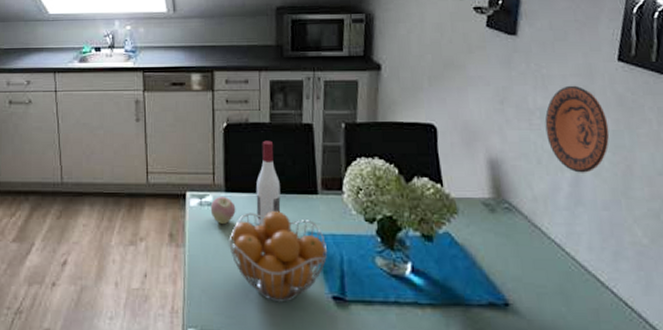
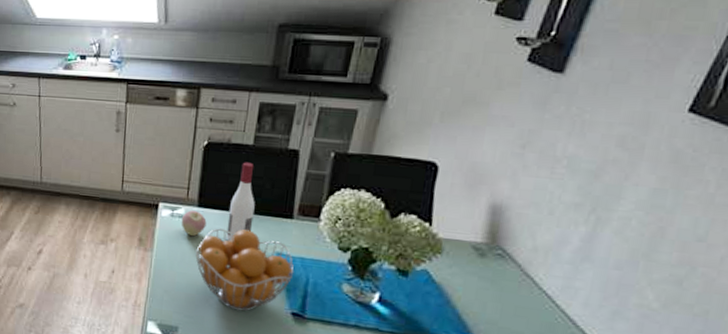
decorative plate: present [545,85,610,173] -> none [568,134,652,230]

